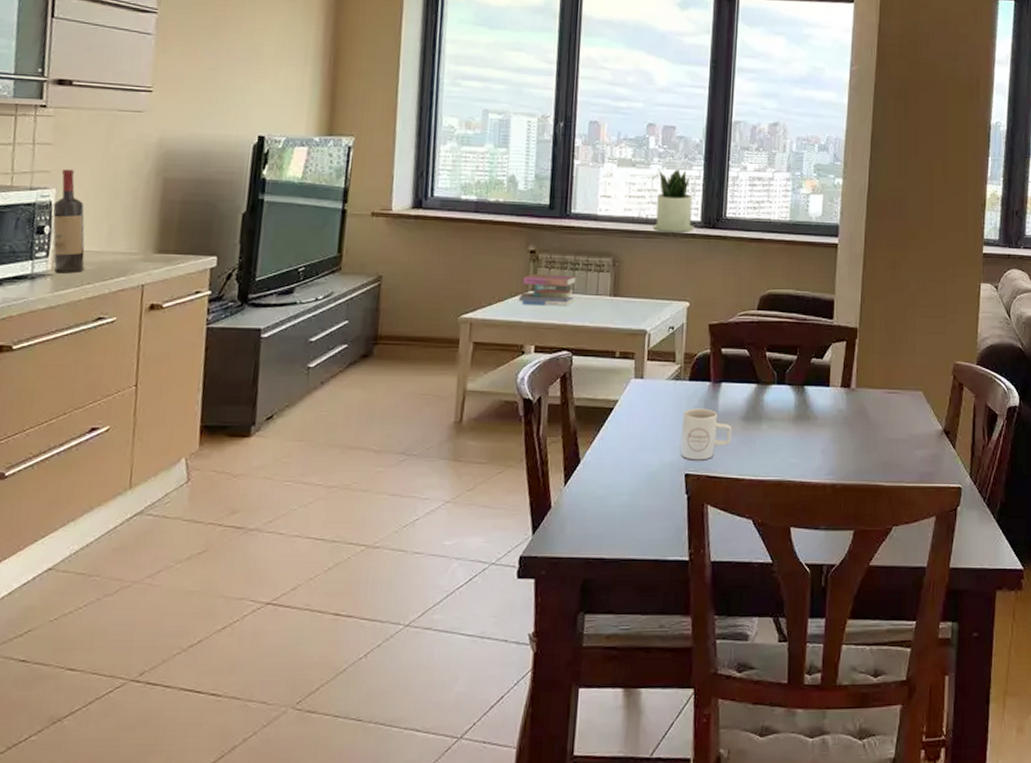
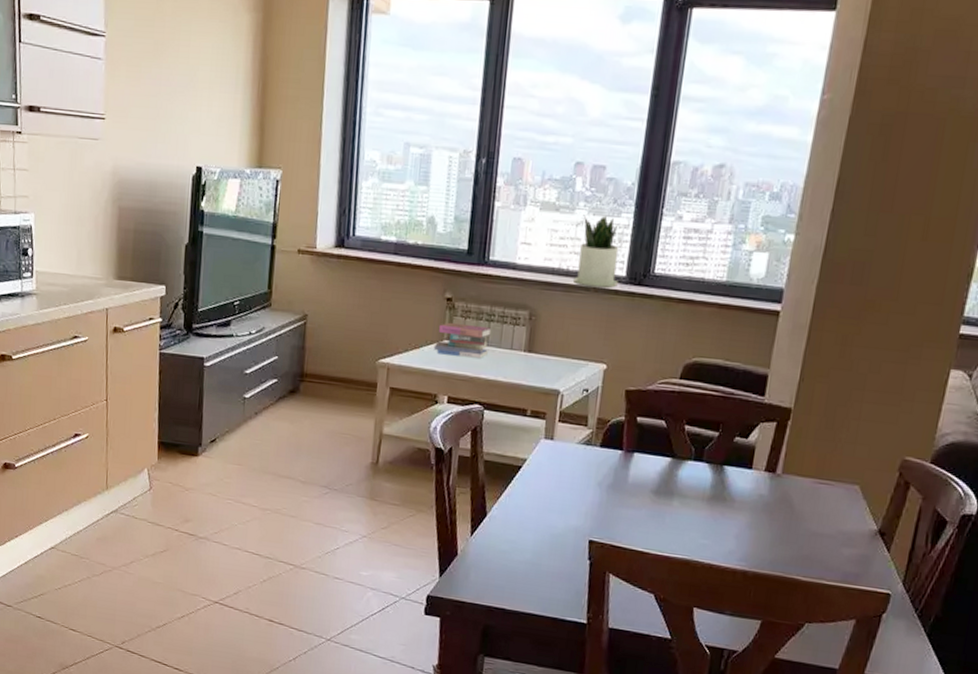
wine bottle: present [52,169,85,275] -> none [33,194,61,295]
mug: present [680,408,733,462] -> none [586,475,642,531]

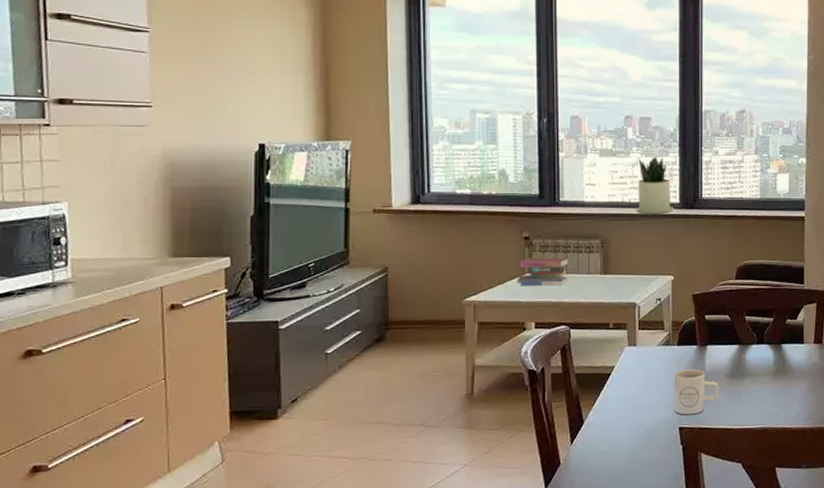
mug: none [586,475,642,531] -> present [673,369,719,416]

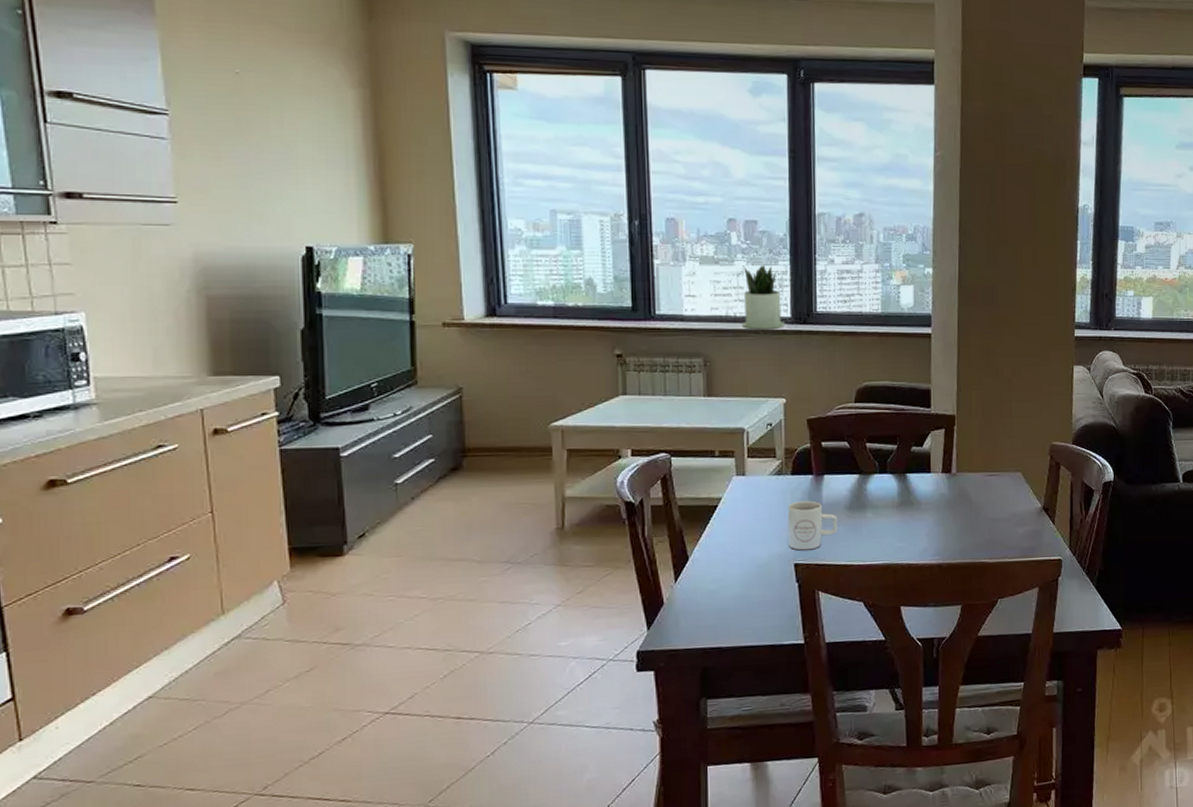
books: present [518,257,569,287] -> none [610,377,668,410]

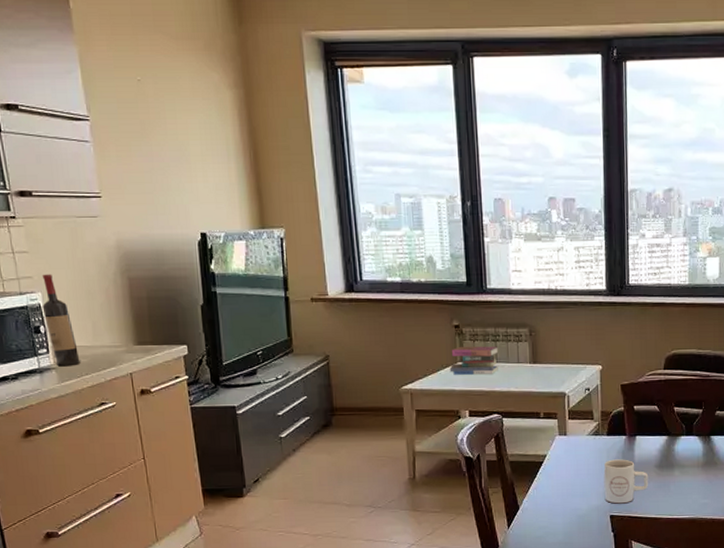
wine bottle: none [85,290,133,403] -> present [42,274,80,368]
books: none [610,377,668,410] -> present [450,346,499,376]
planter: present [741,264,786,331] -> none [561,240,601,303]

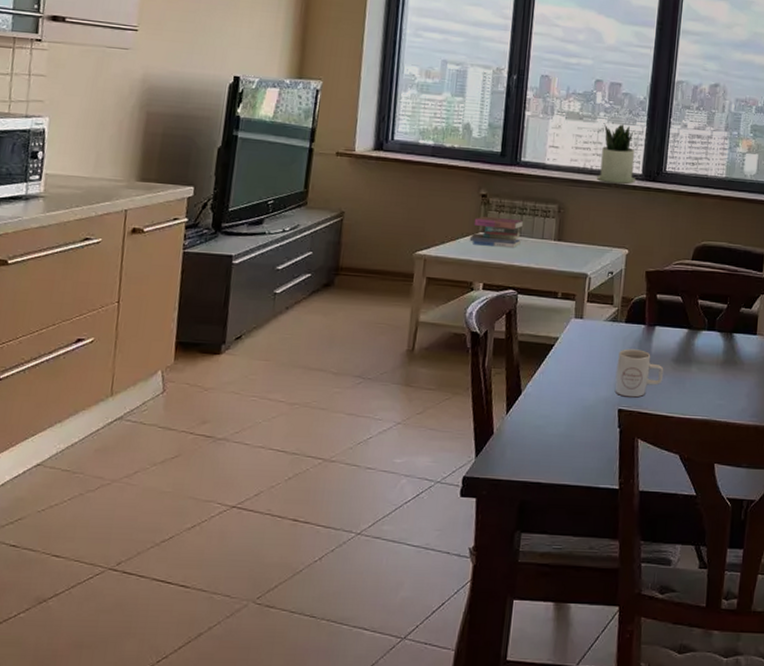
wine bottle: present [42,274,80,368] -> none [45,99,74,197]
planter: none [561,240,601,303] -> present [596,123,637,185]

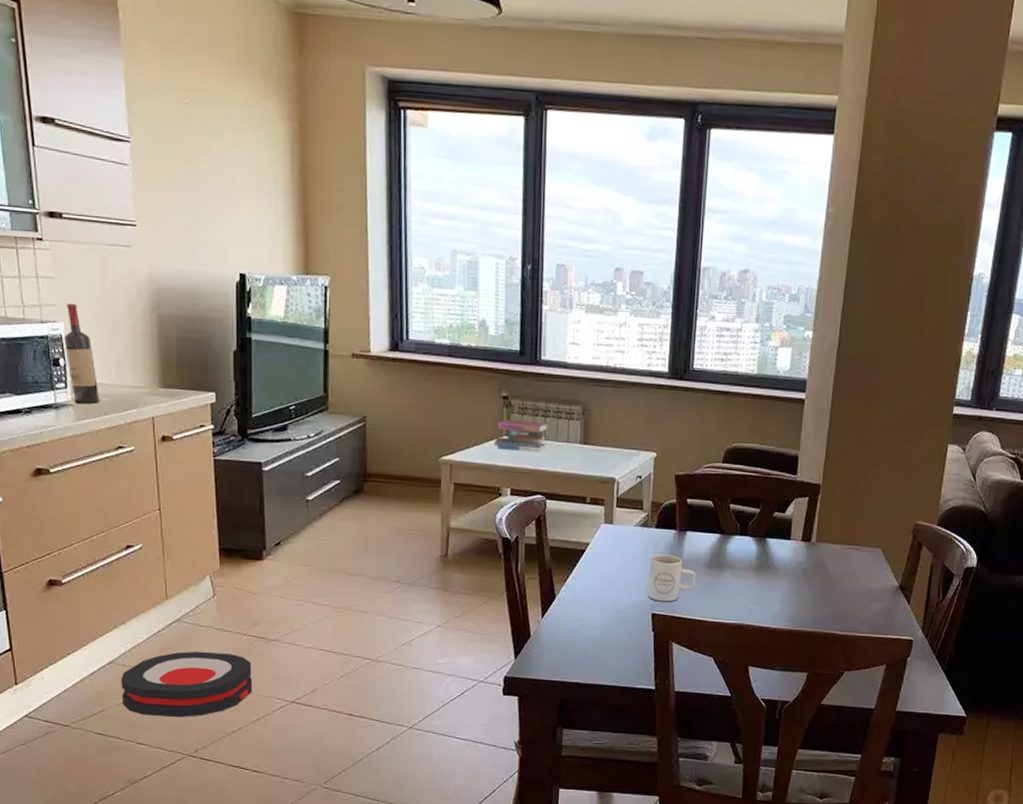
robot vacuum: none [44,451,194,526] -> present [121,651,253,718]
wine bottle: none [45,99,74,197] -> present [63,303,100,405]
planter: present [596,123,637,185] -> none [620,316,663,384]

